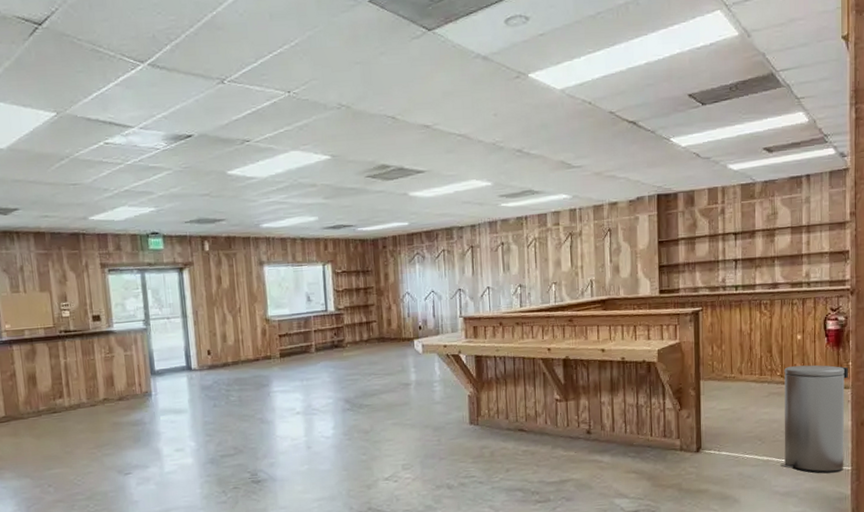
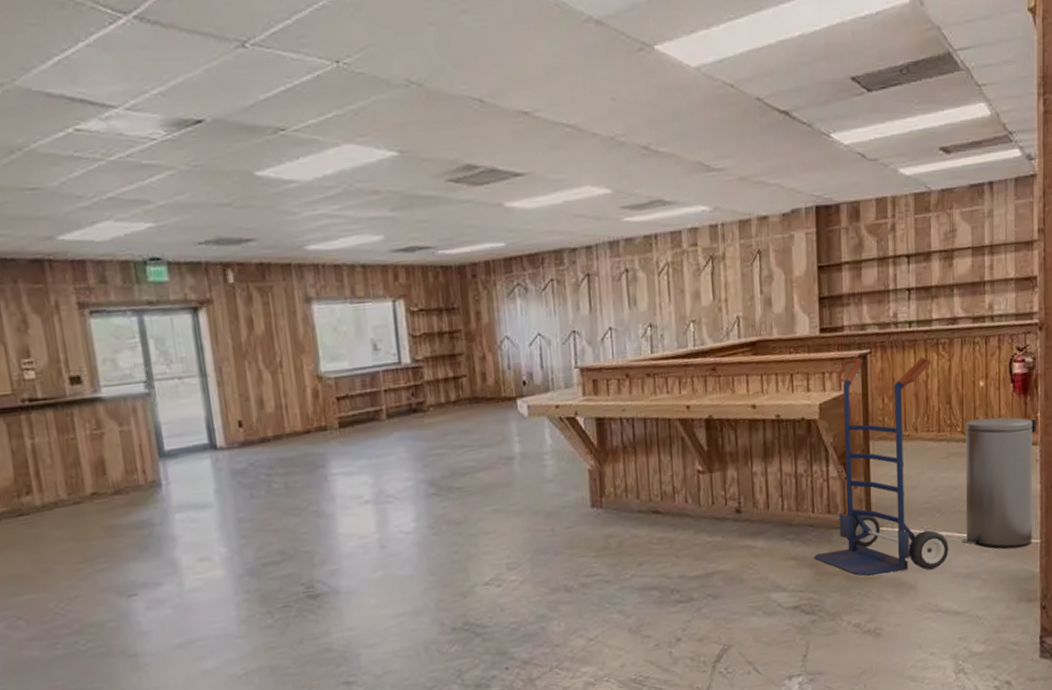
handcart: none [651,313,769,489] -> present [814,356,949,576]

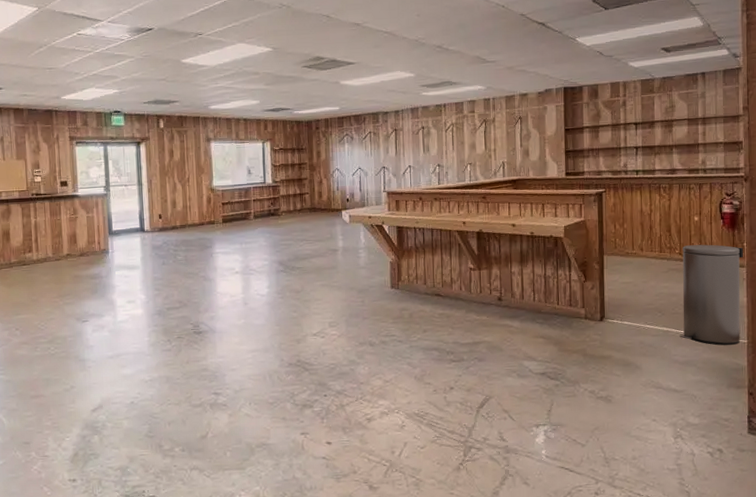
handcart: present [814,356,949,576] -> none [558,195,669,356]

